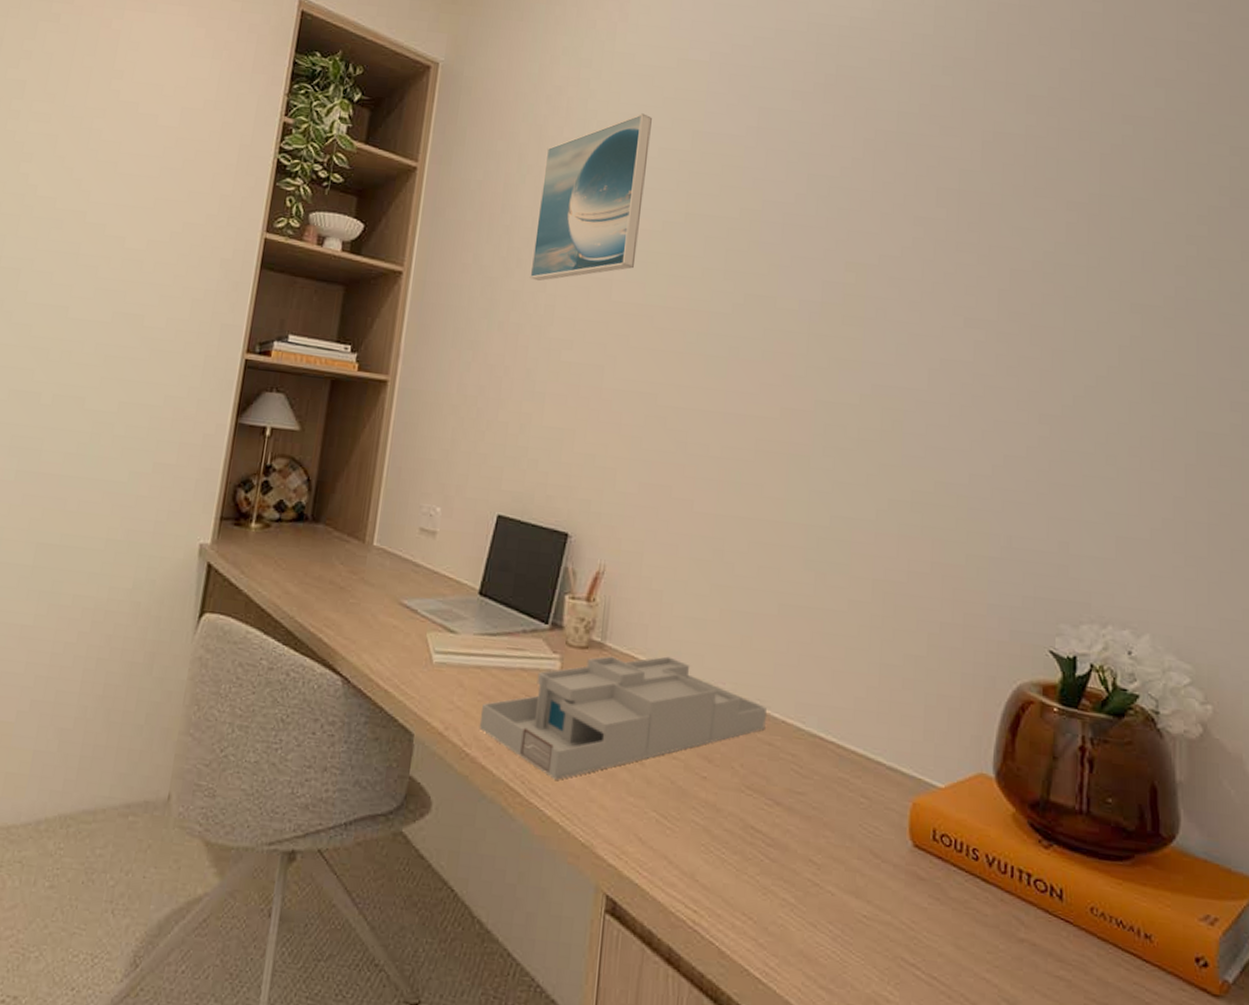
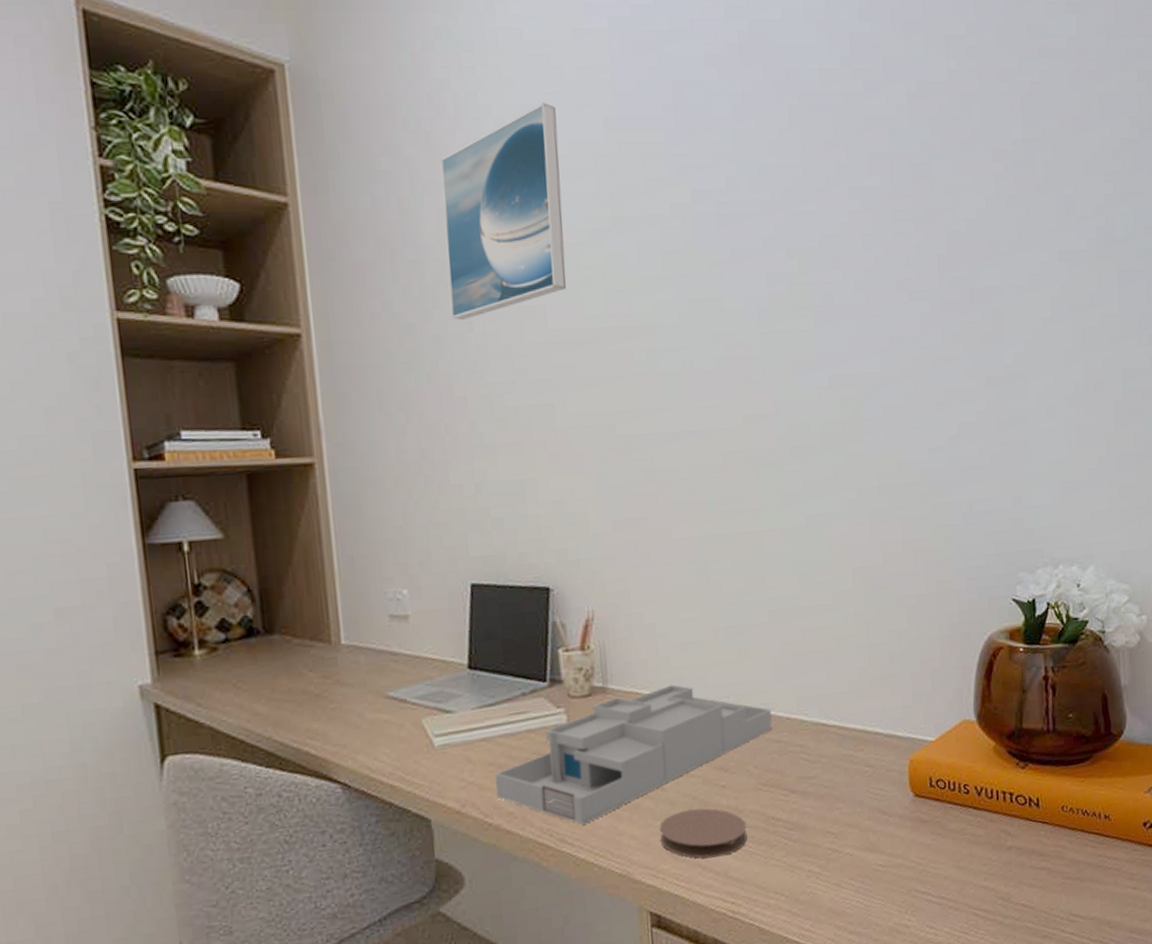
coaster: none [630,793,723,855] -> present [659,808,747,859]

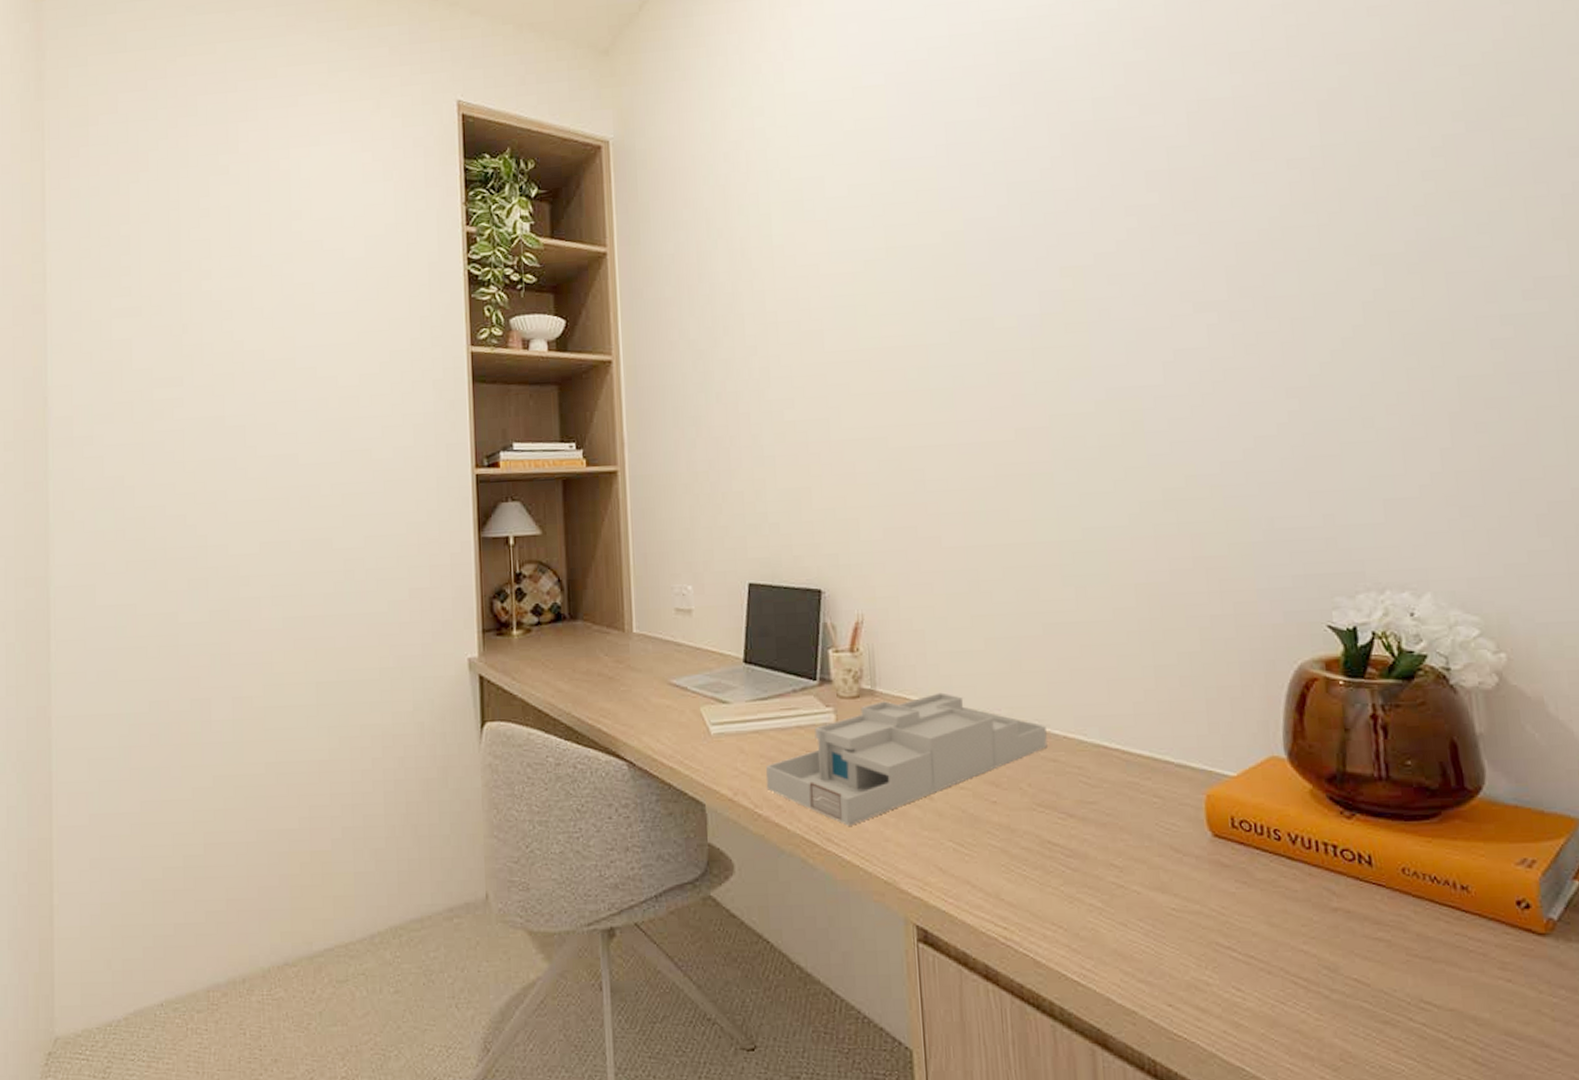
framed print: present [440,103,566,320] -> none [733,152,843,345]
coaster: present [659,808,747,859] -> none [927,823,1021,877]

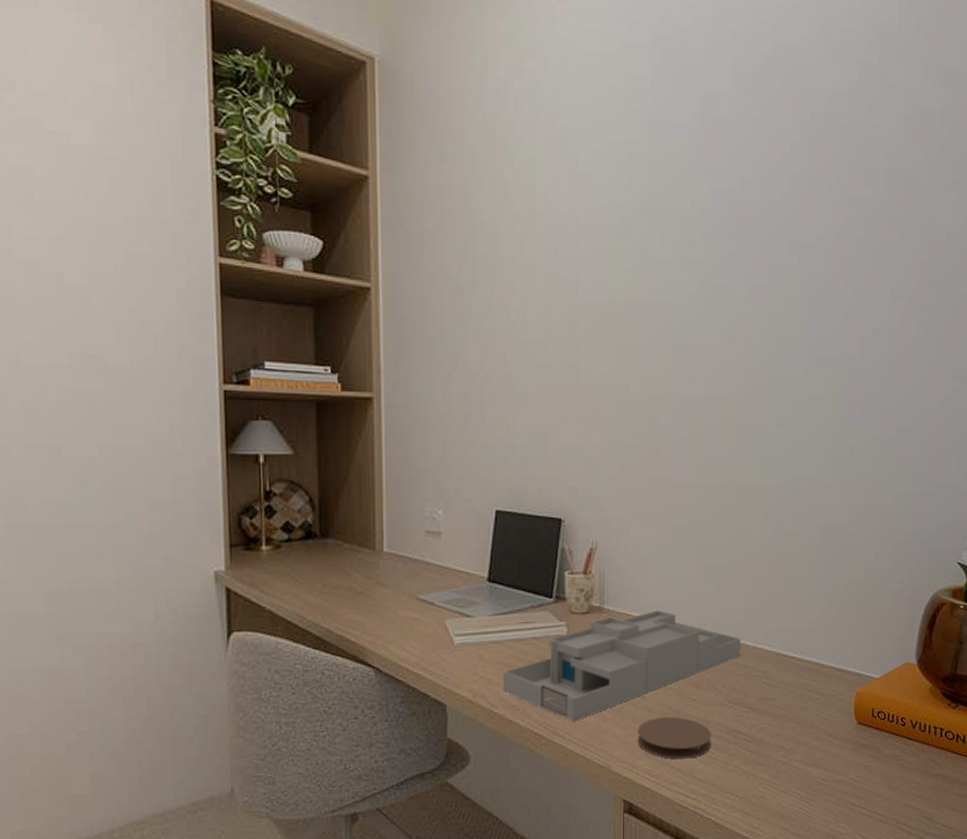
coaster: none [927,823,1021,877] -> present [637,717,711,759]

